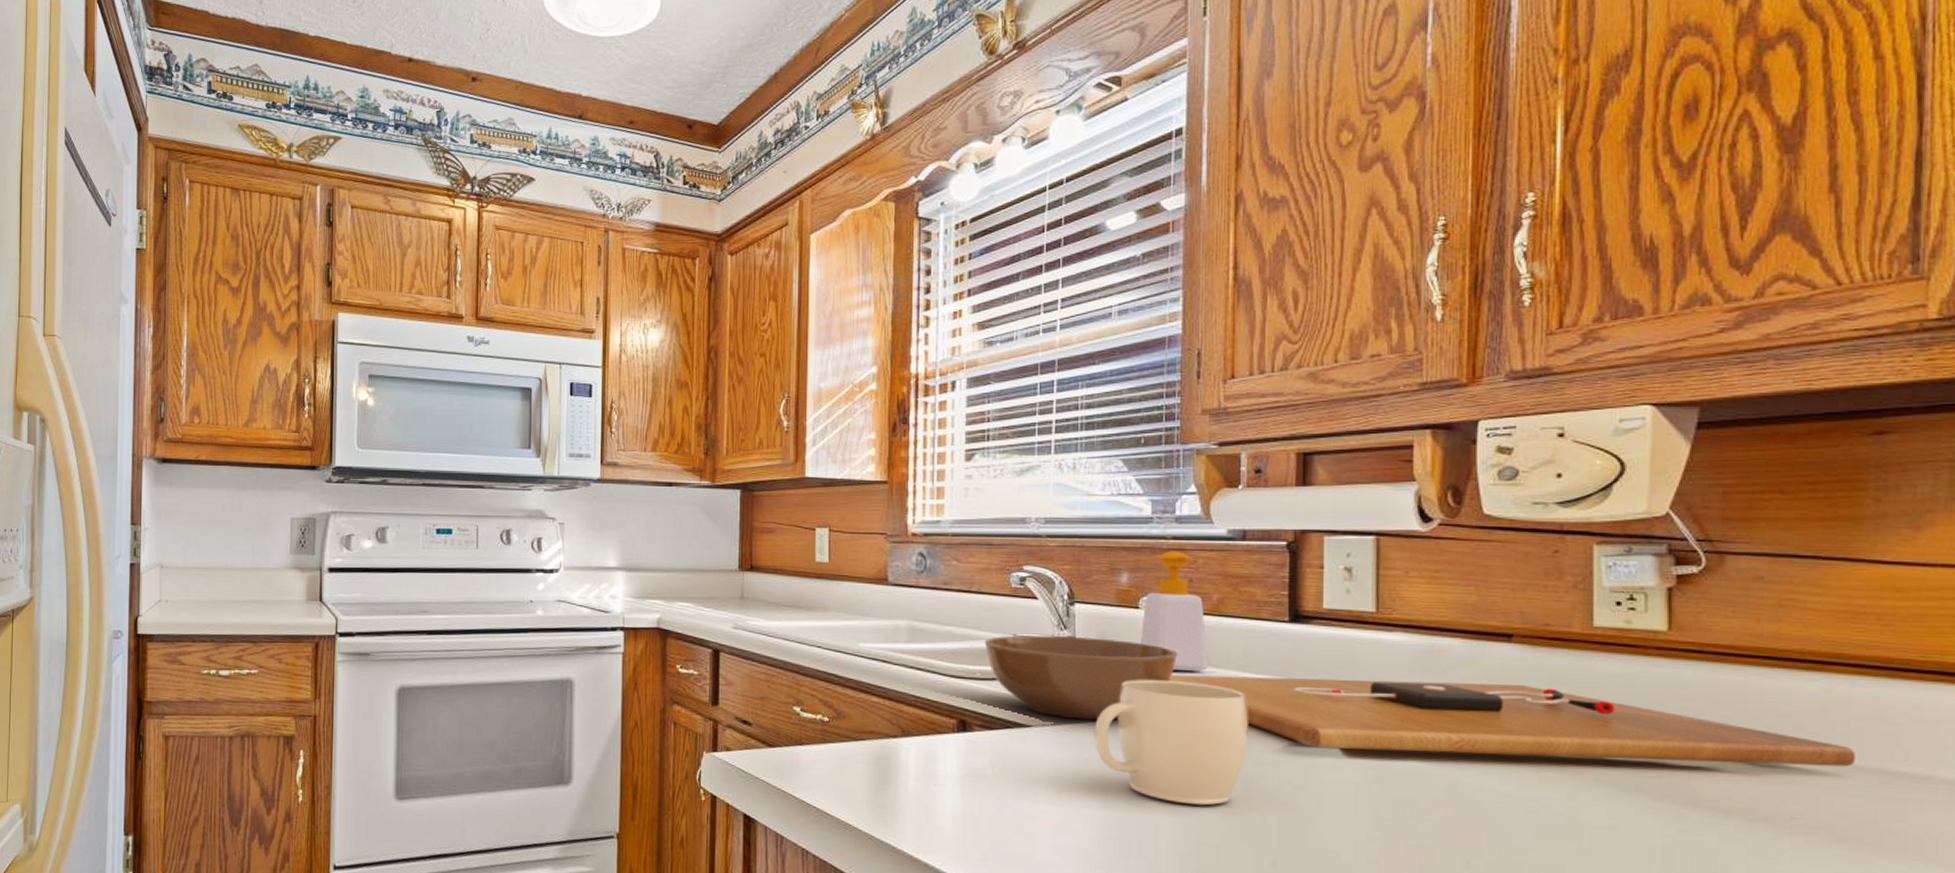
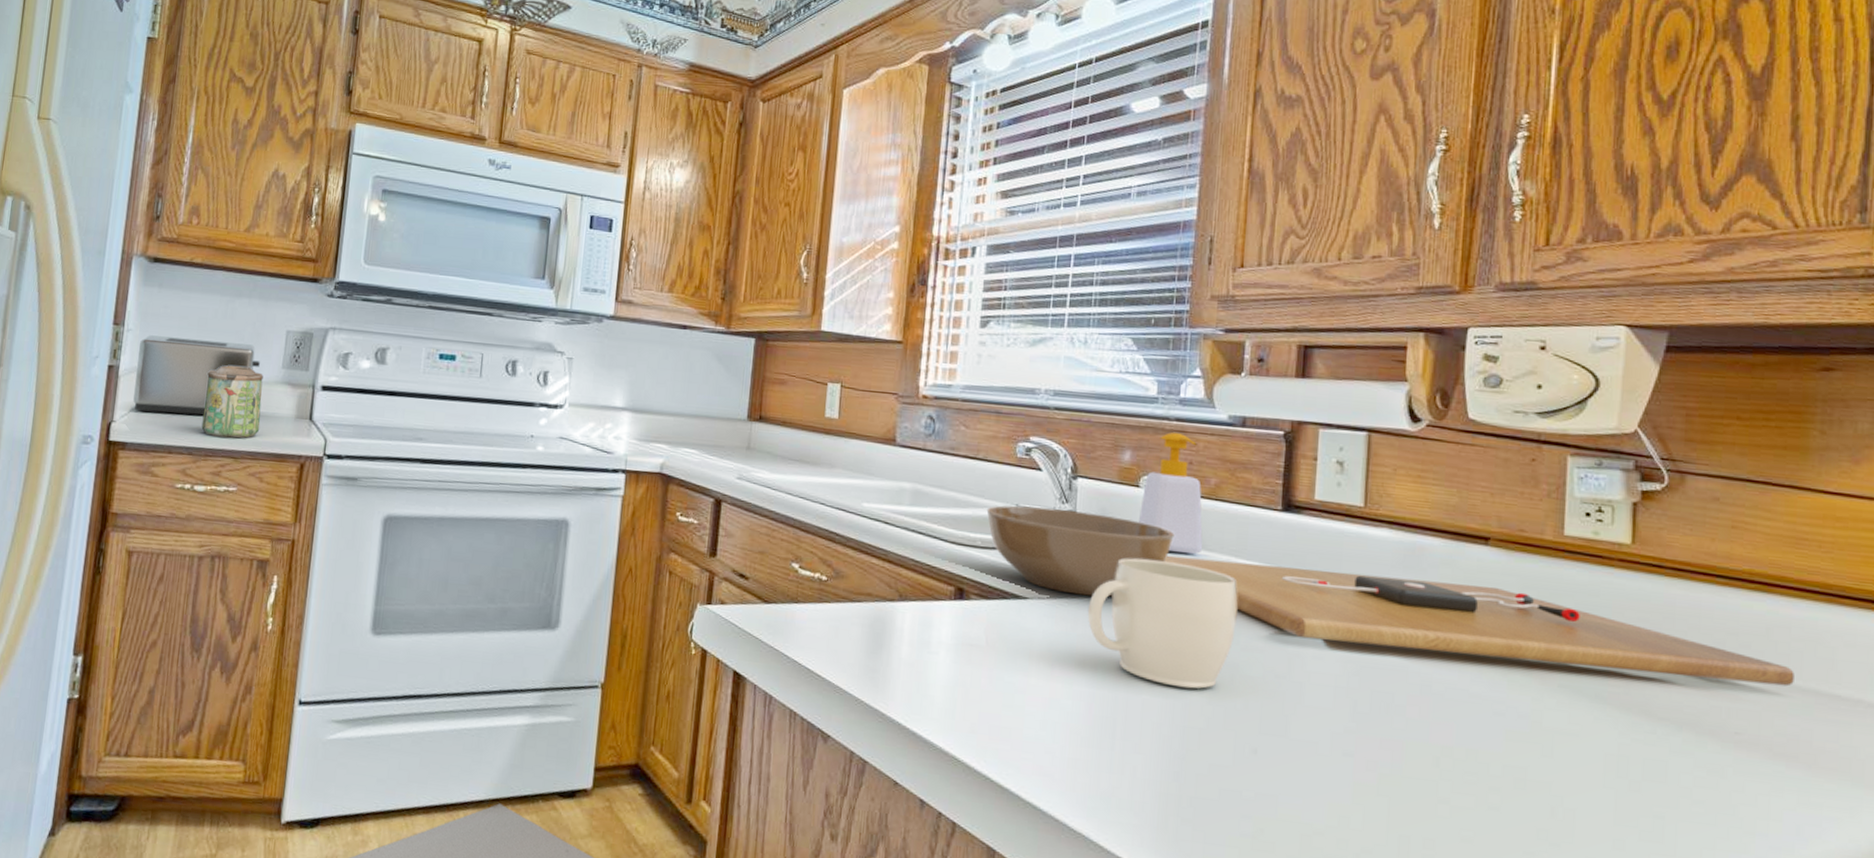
toaster: none [156,532,269,605] -> present [133,335,260,415]
canister: none [220,554,275,624] -> present [201,365,264,439]

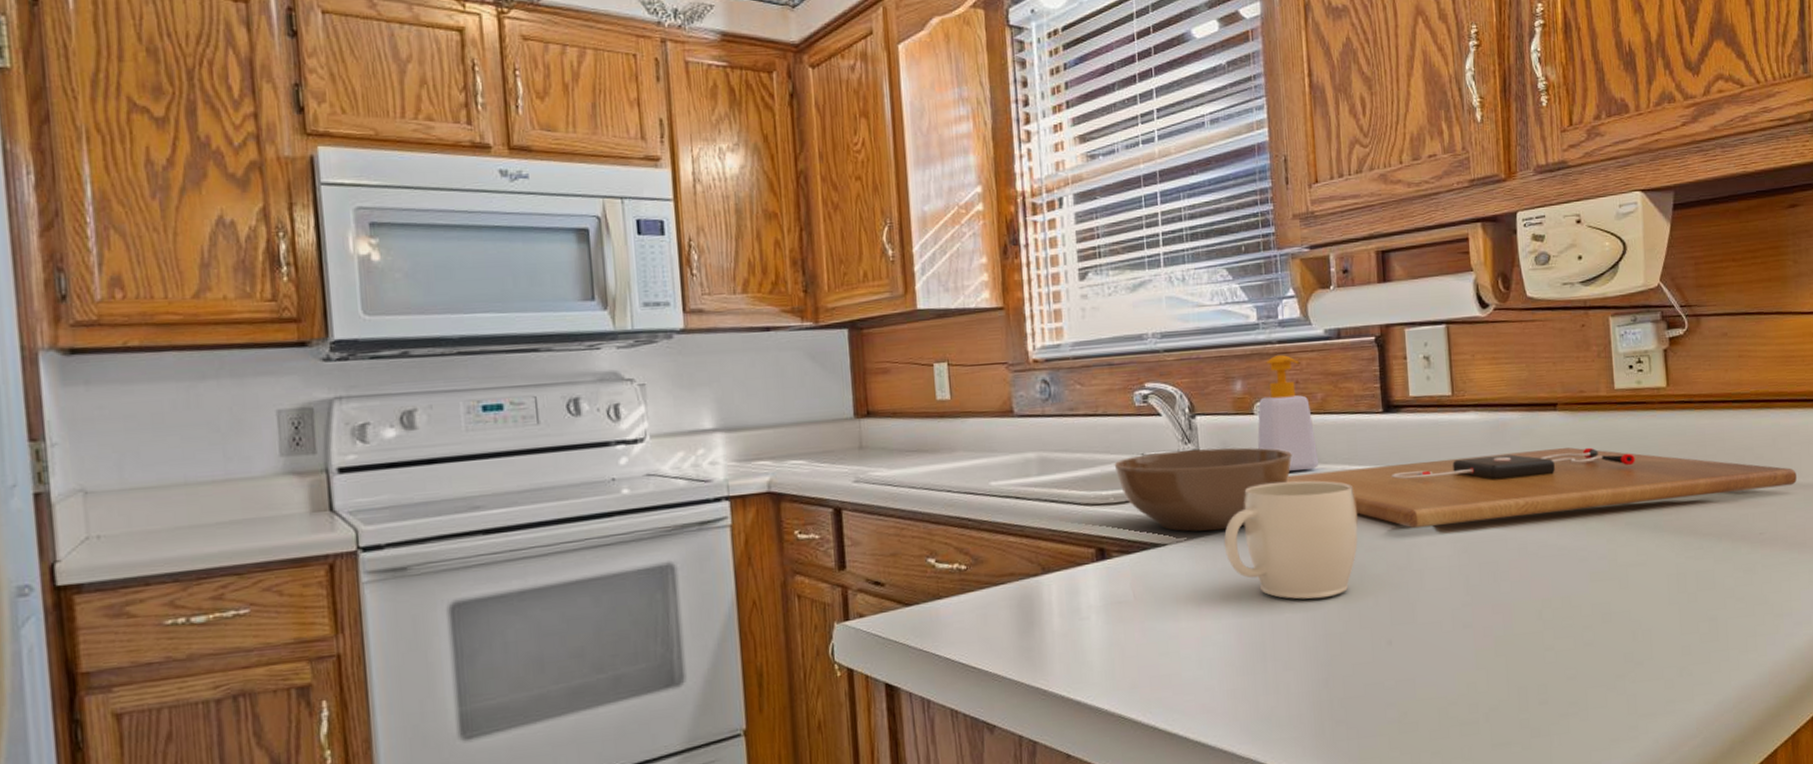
toaster: present [133,335,260,415] -> none [73,435,249,542]
canister: present [201,365,264,439] -> none [178,462,266,554]

